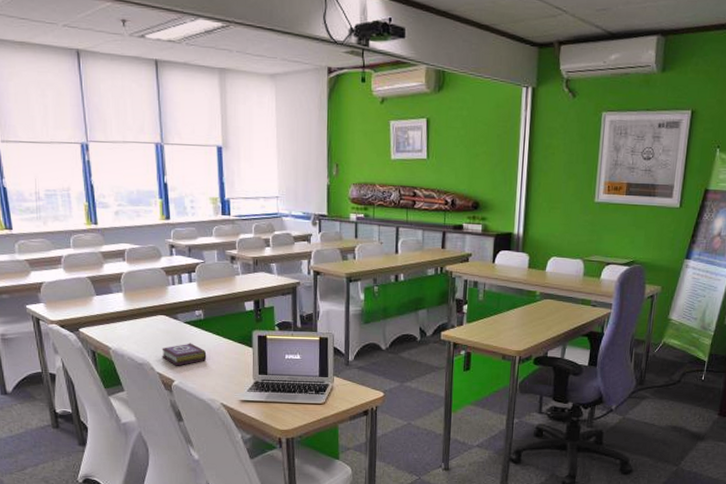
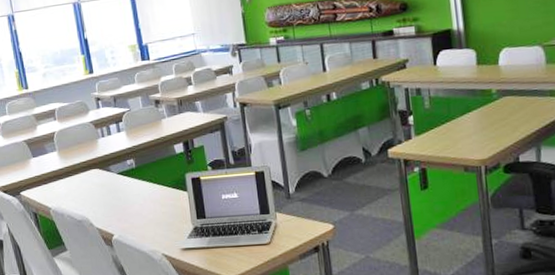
book: present [162,343,207,366] -> none [98,194,143,219]

